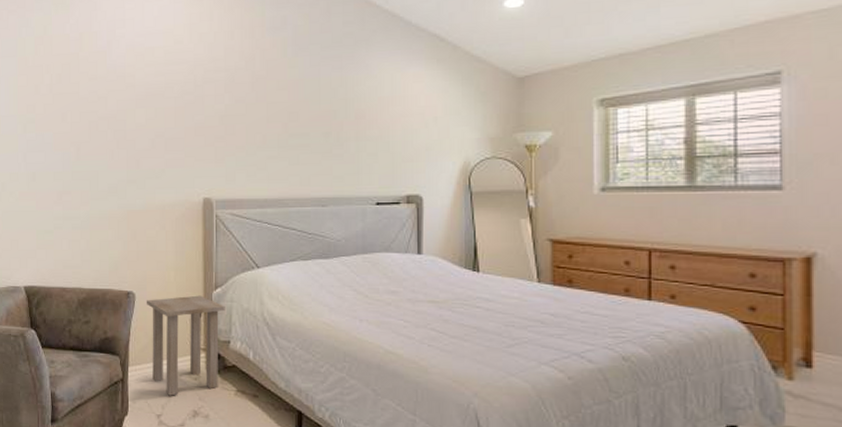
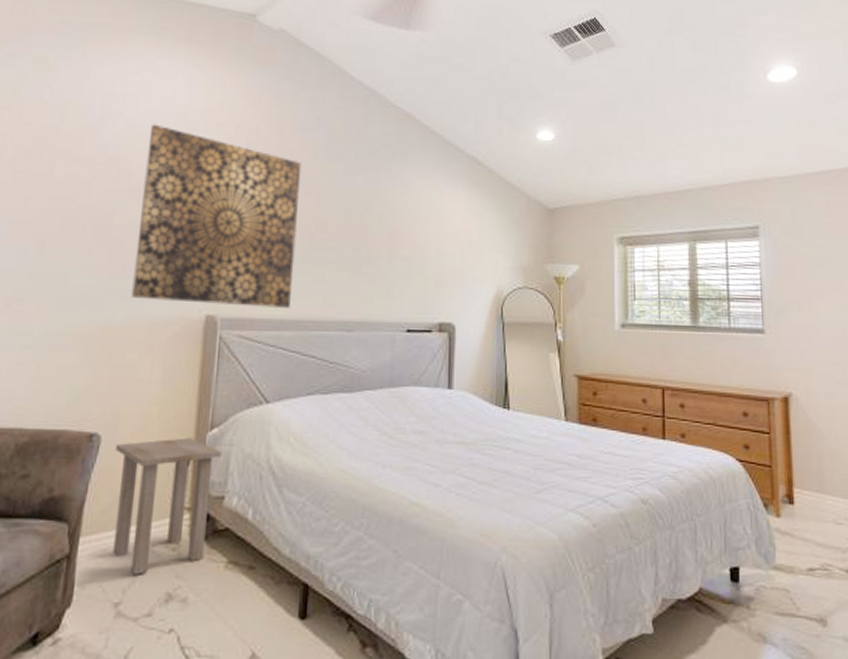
wall art: none [145,42,273,190] -> present [130,124,302,309]

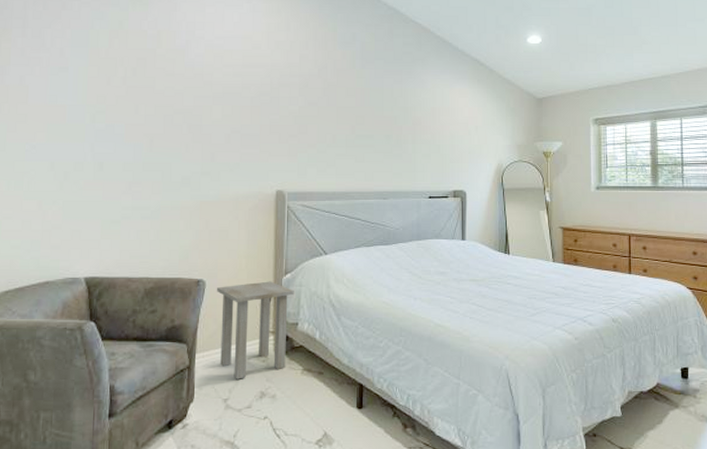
wall art: present [130,124,302,309] -> none [219,45,343,184]

